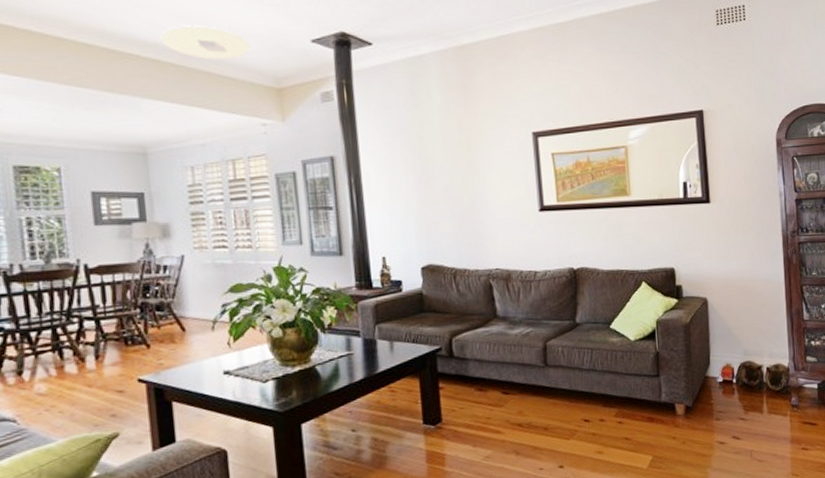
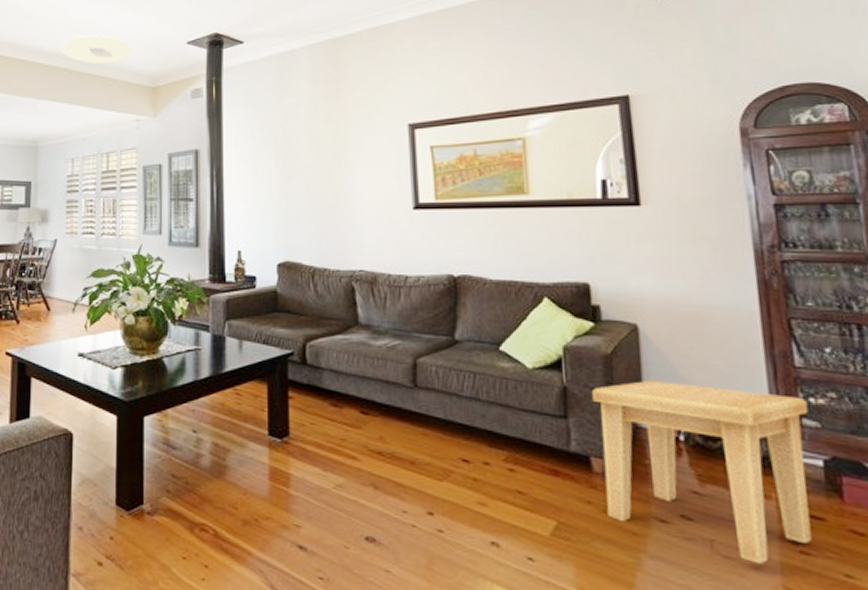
side table: none [675,340,811,462] -> present [591,381,812,564]

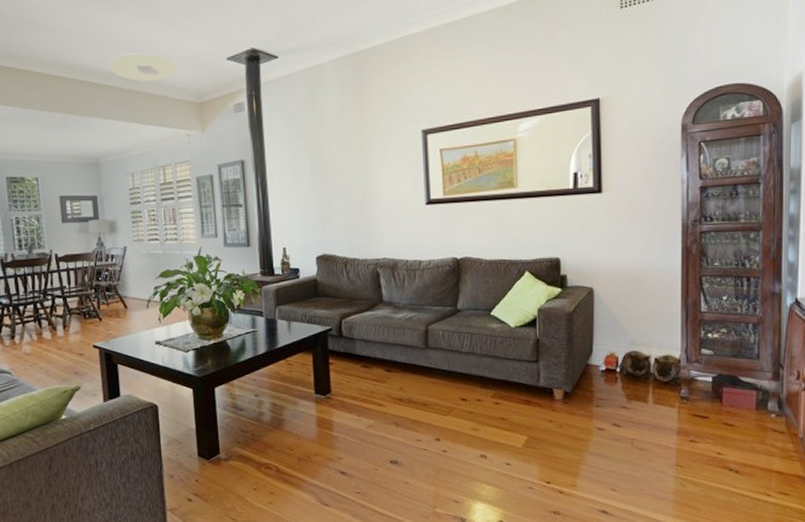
side table: present [591,381,812,564] -> none [556,329,706,452]

